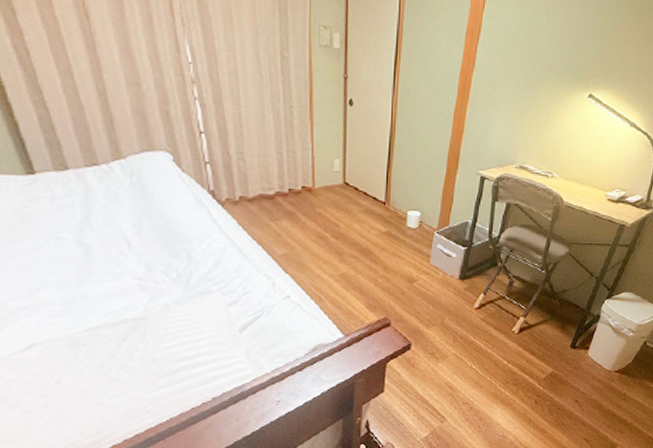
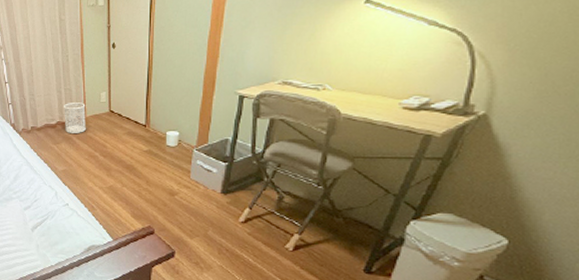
wastebasket: none [285,168,314,208] -> present [64,102,86,133]

